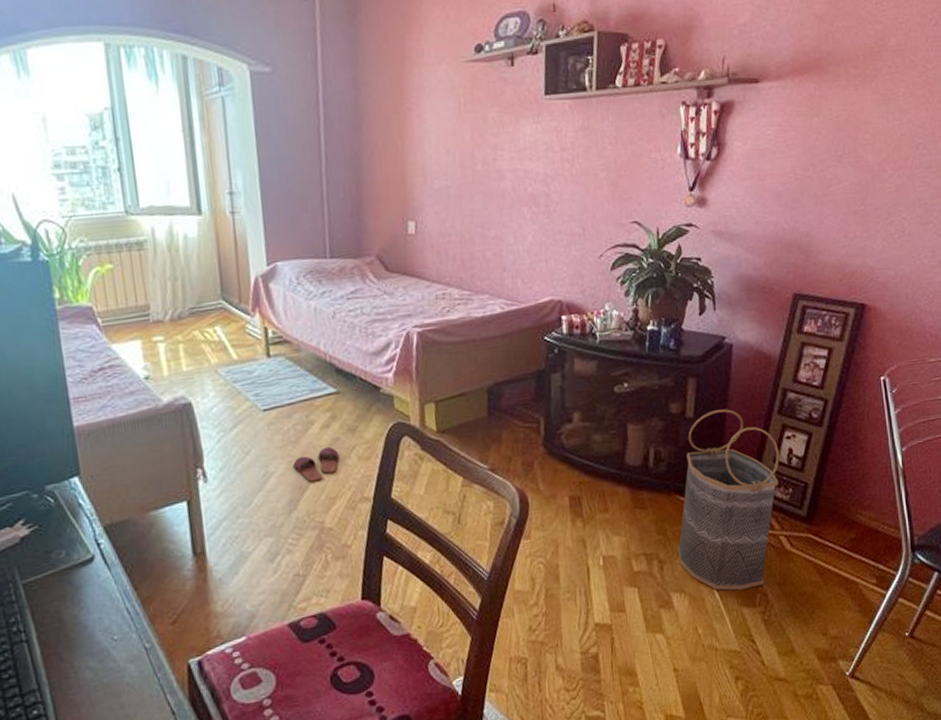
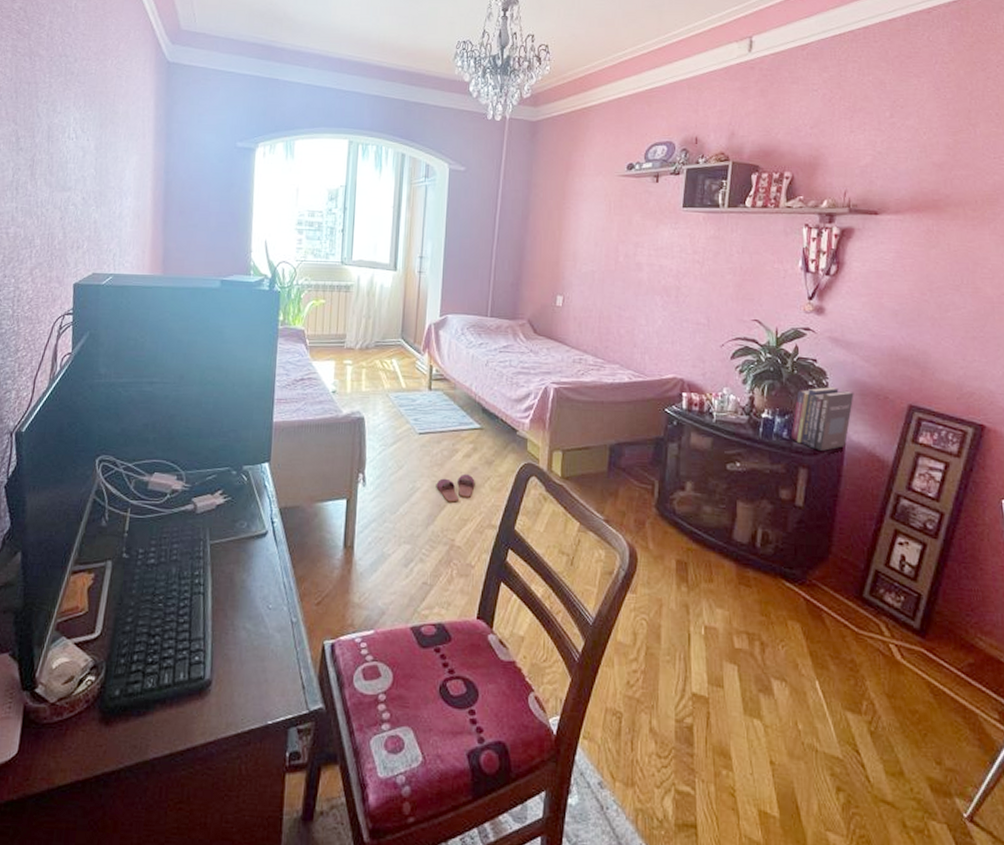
basket: present [677,409,780,591] -> none [780,503,891,693]
books: none [678,285,740,357] -> present [791,387,854,451]

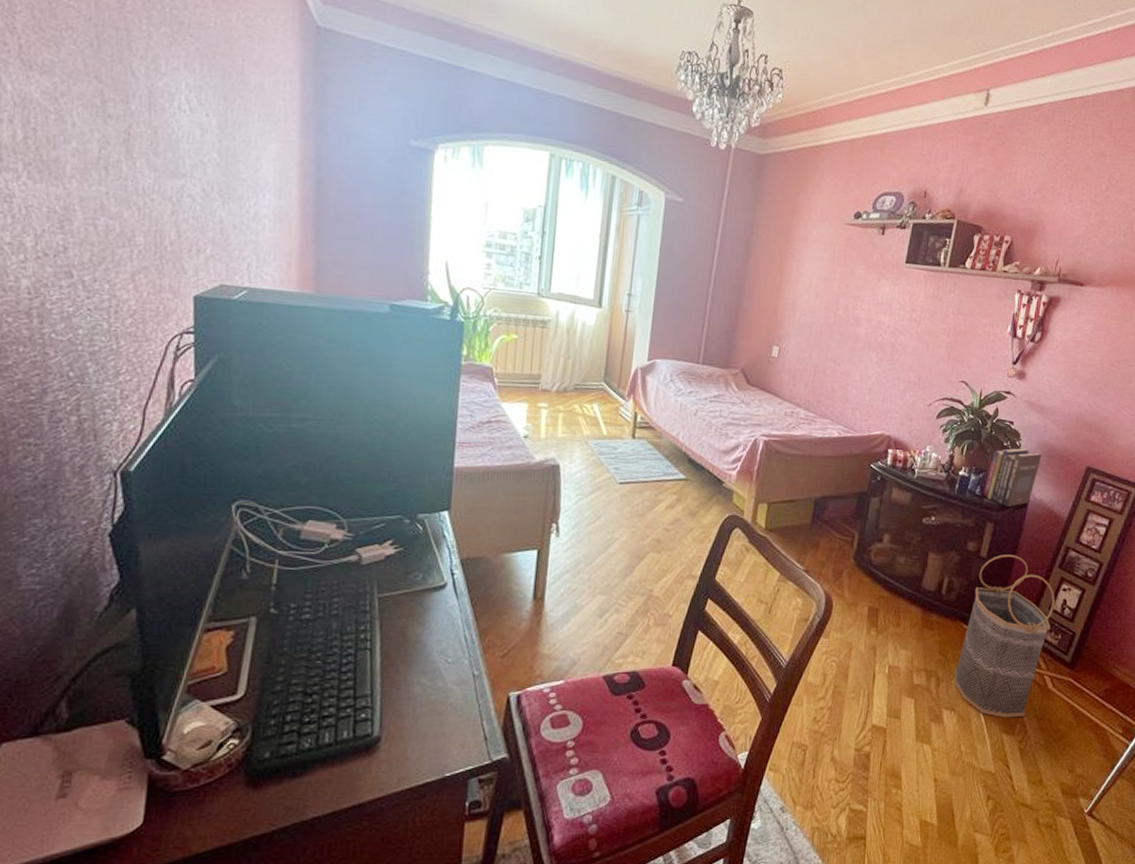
slippers: present [436,473,475,503] -> none [635,524,677,553]
basket: none [780,503,891,693] -> present [954,554,1055,718]

